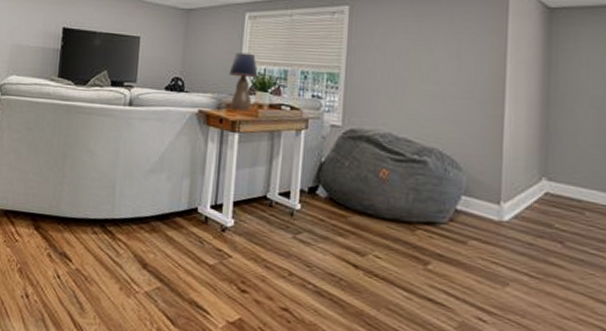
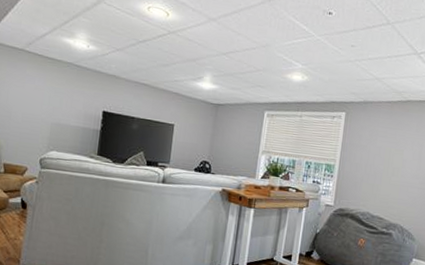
table lamp: present [229,52,258,112] -> none [248,143,272,192]

